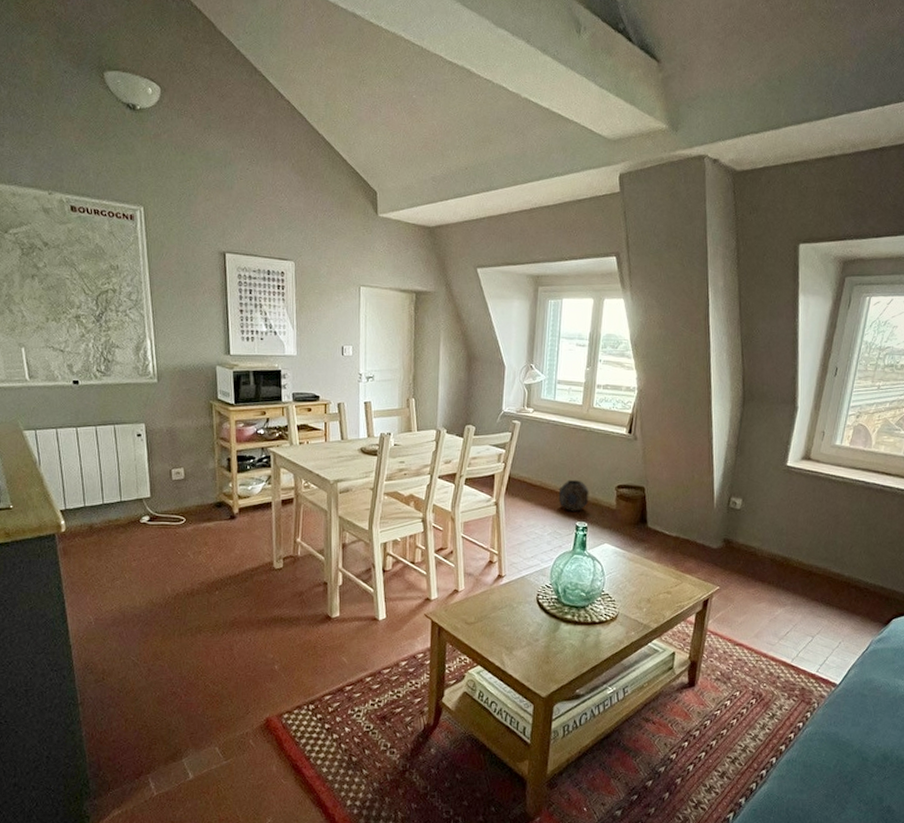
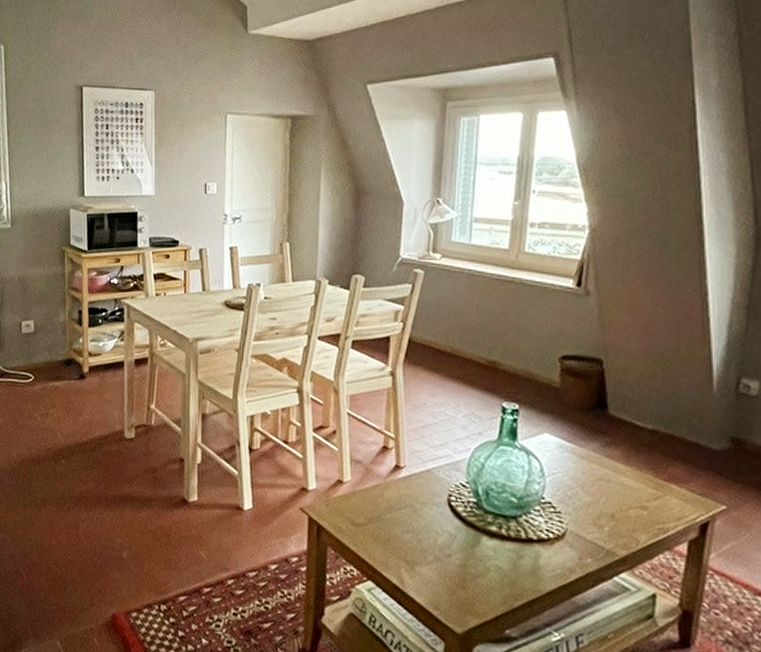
planter: present [558,479,589,512] -> none [476,346,521,389]

